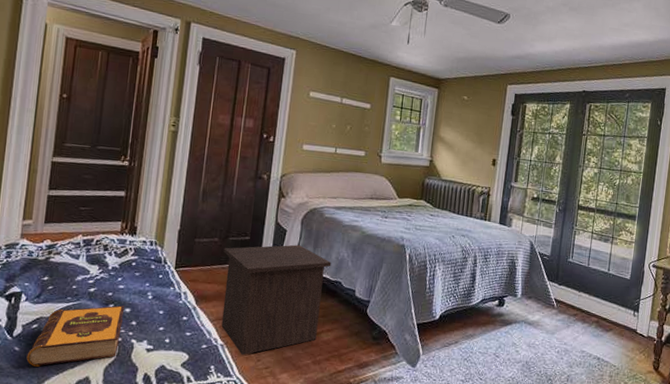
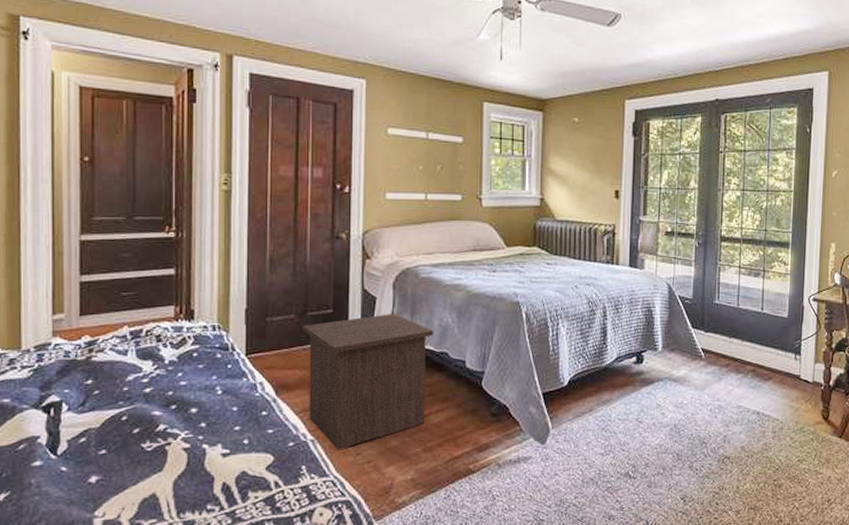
hardback book: present [26,305,125,367] -> none [77,406,190,488]

